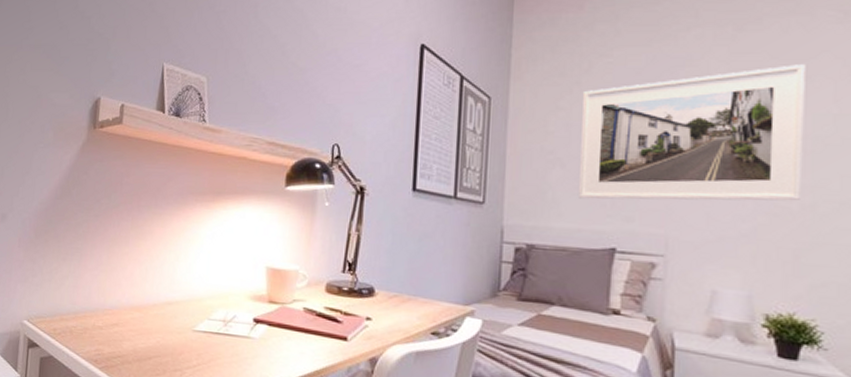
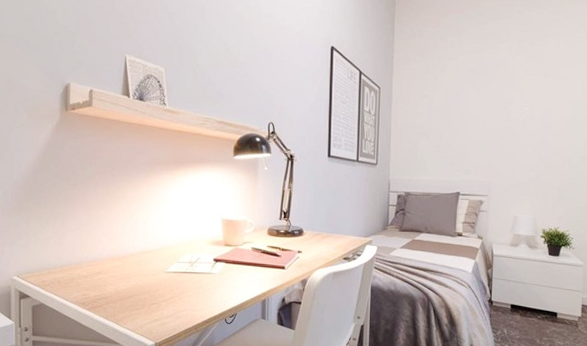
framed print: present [577,64,806,201] -> none [436,68,568,160]

